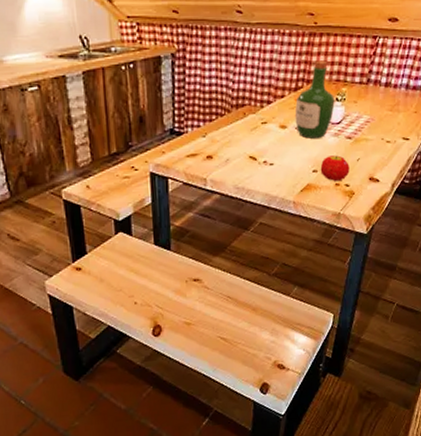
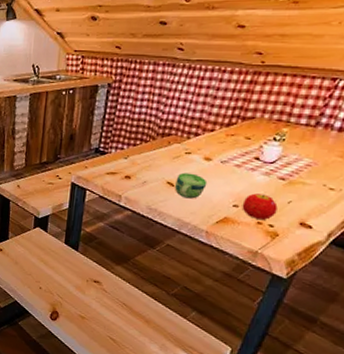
cup: none [257,143,287,171] -> present [175,172,208,199]
wine bottle: present [294,60,335,139] -> none [221,99,272,175]

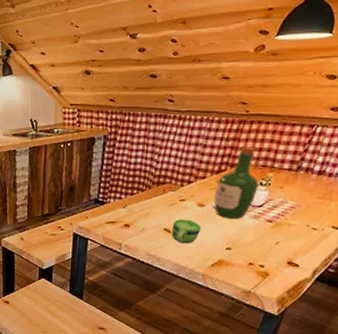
wine bottle: none [221,99,272,175] -> present [213,146,259,219]
fruit: present [242,193,278,220] -> none [234,236,267,261]

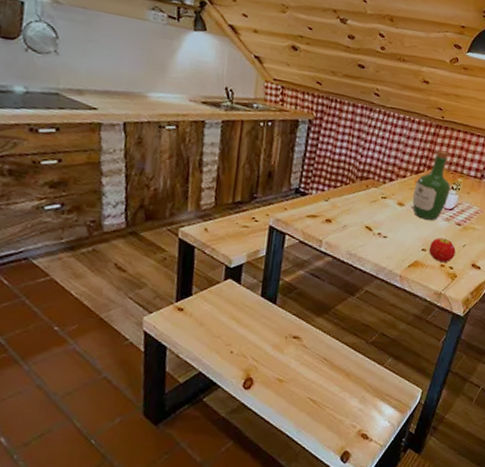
cup: present [172,219,202,244] -> none [373,217,401,244]
fruit: none [234,236,267,261] -> present [429,238,456,262]

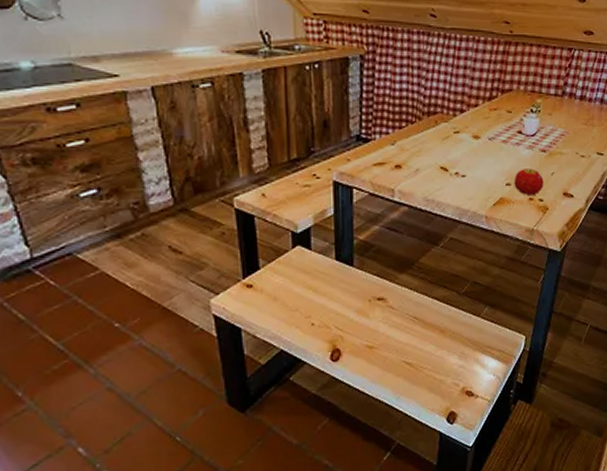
wine bottle: present [412,150,451,220] -> none [488,70,530,150]

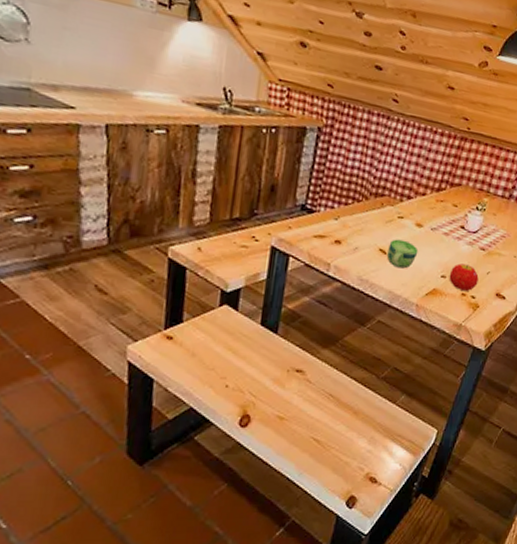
cup: none [449,154,480,183] -> present [387,239,419,269]

